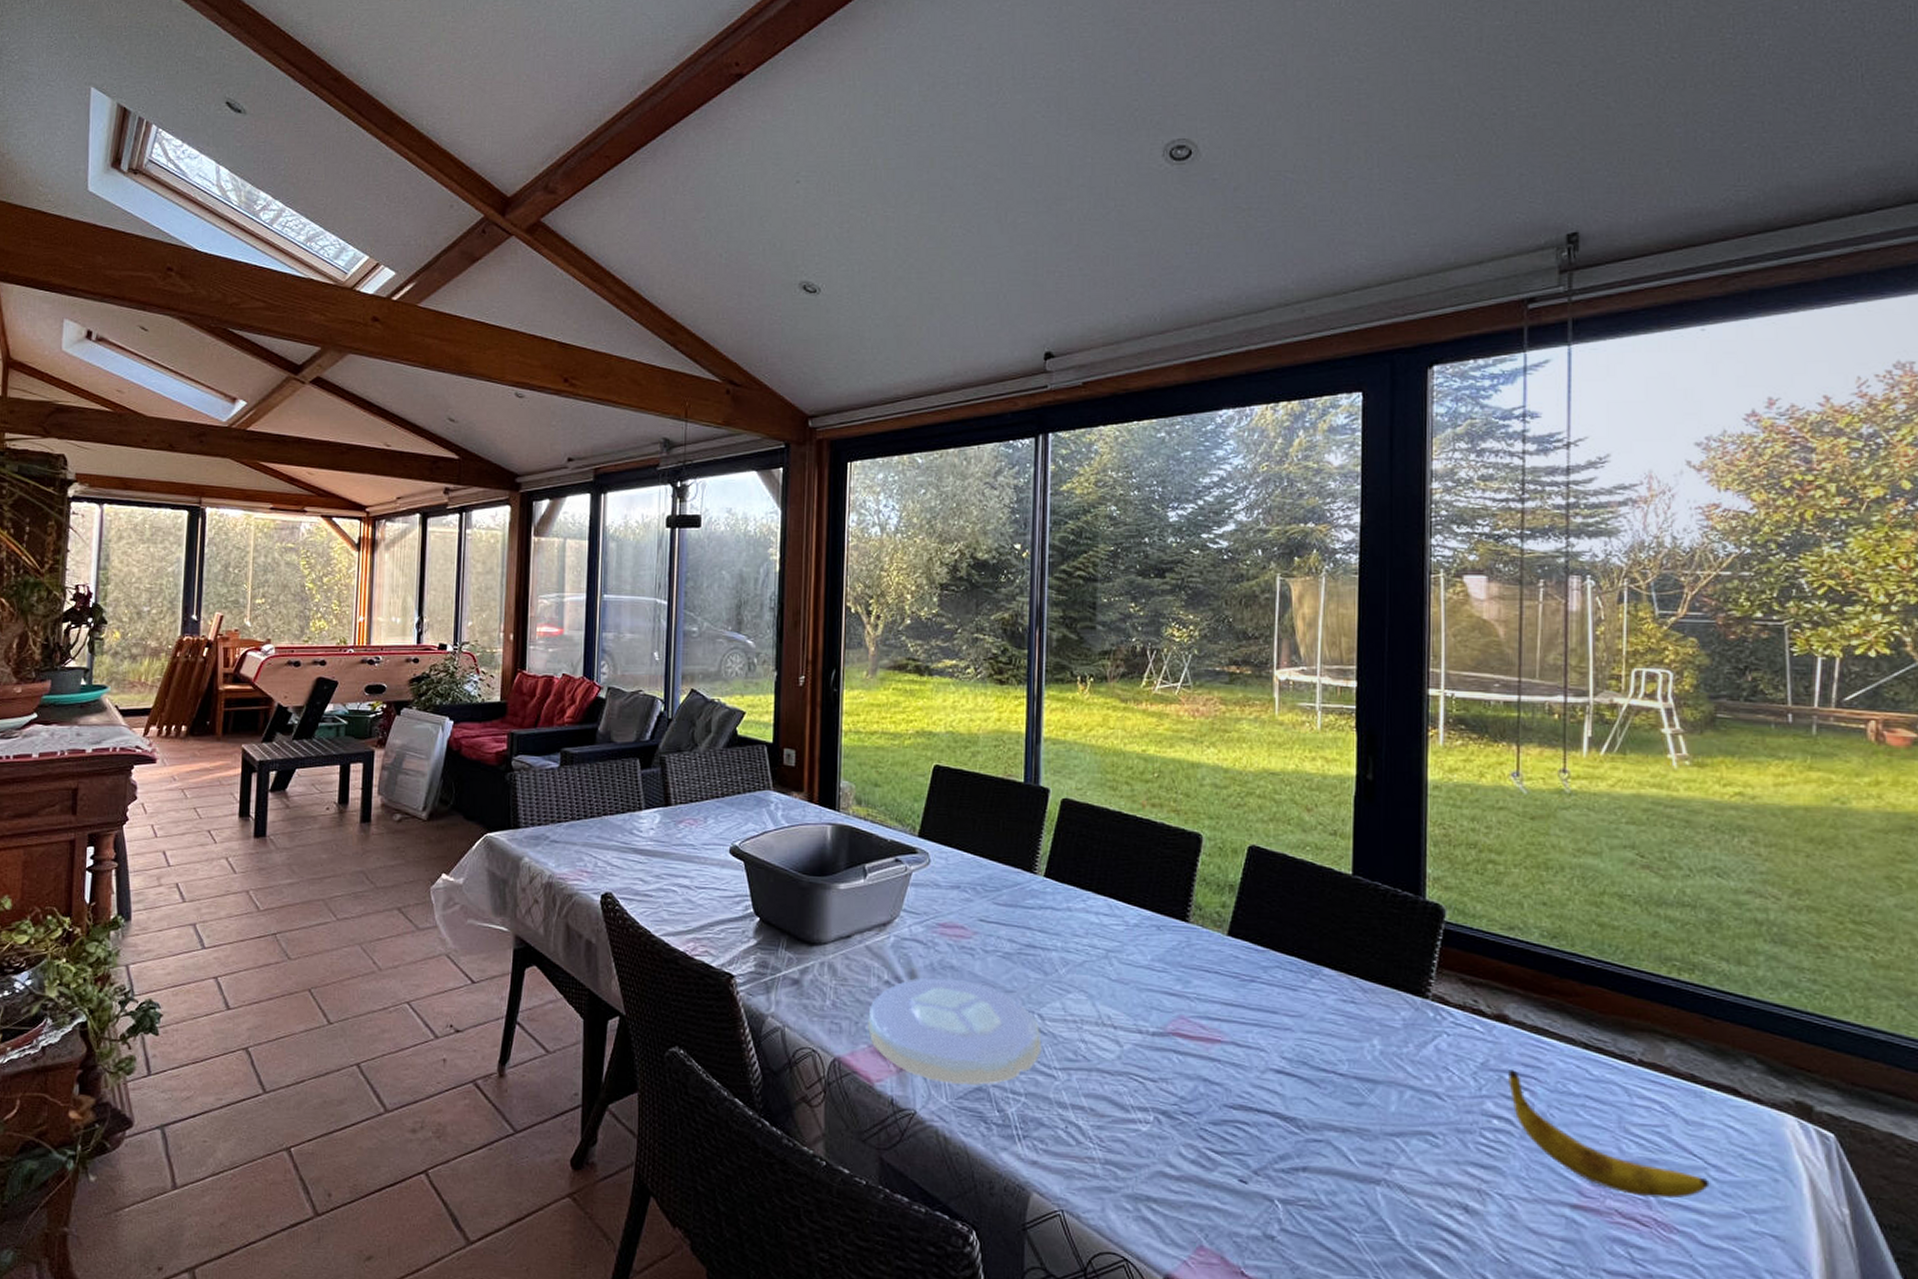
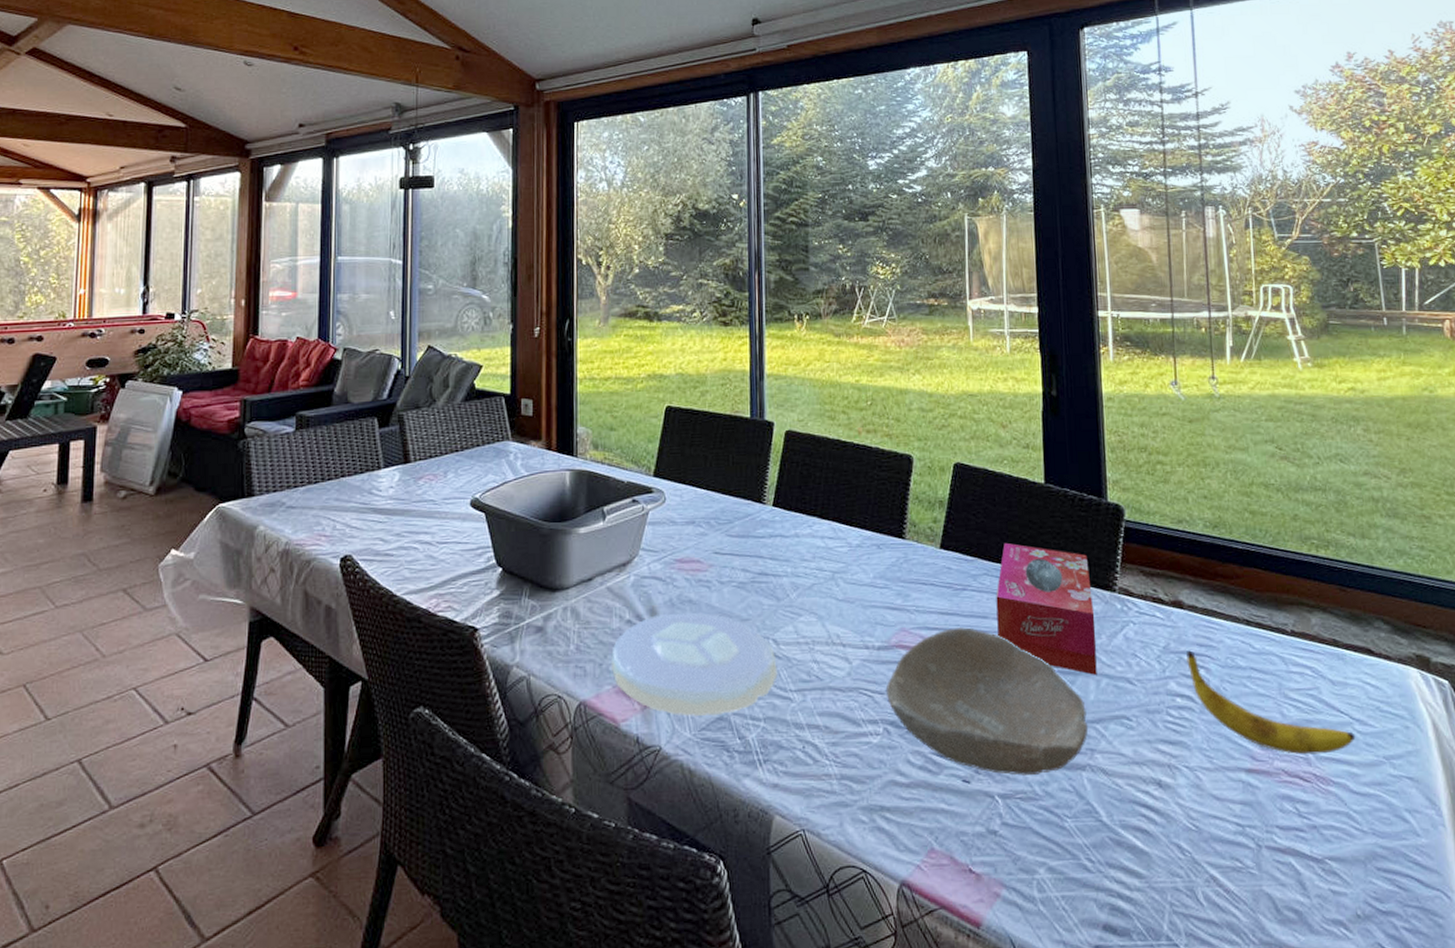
bowl: none [1158,1020,1387,1183] -> present [885,627,1089,776]
tissue box: none [1288,935,1402,1085] -> present [996,542,1097,675]

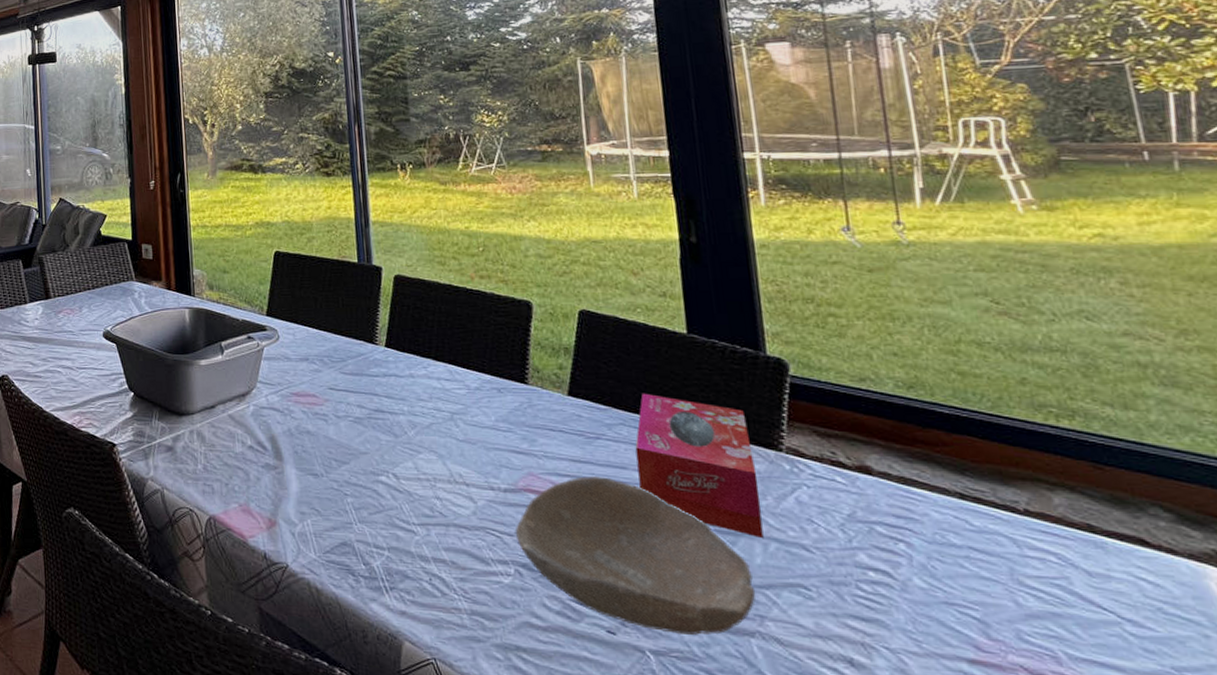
plate: present [610,612,778,716] -> none [236,442,399,541]
banana: present [1186,650,1356,755] -> none [879,521,1128,655]

